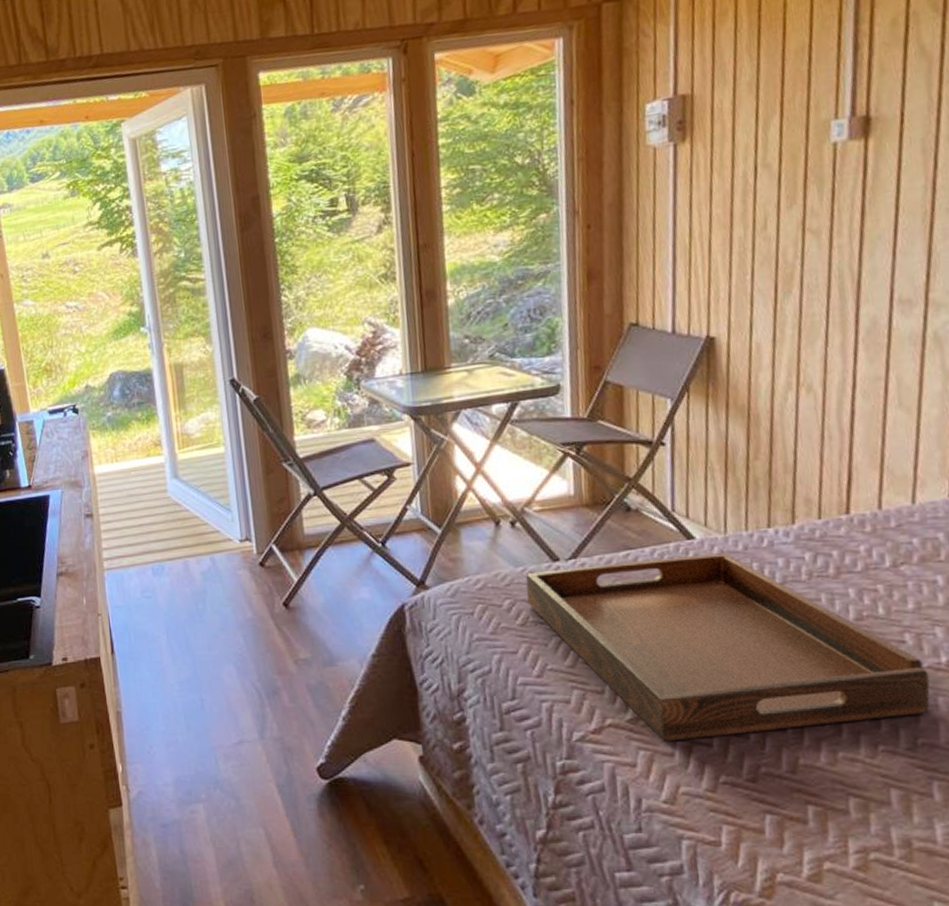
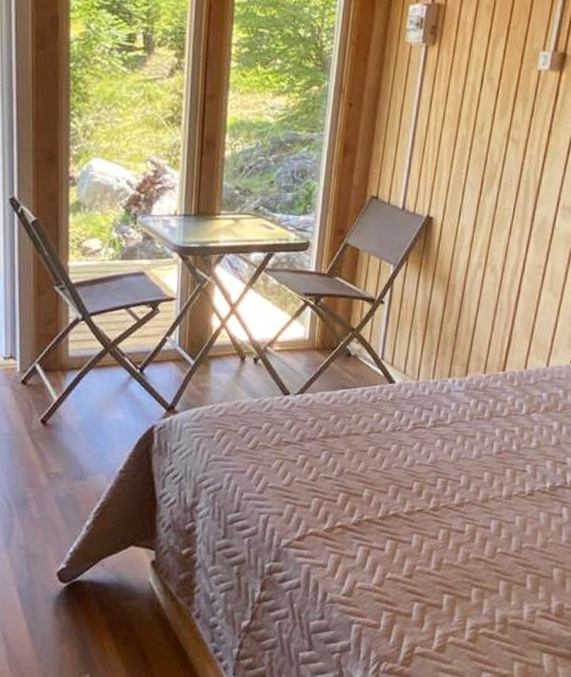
serving tray: present [526,553,930,741] -> none [259,396,537,546]

